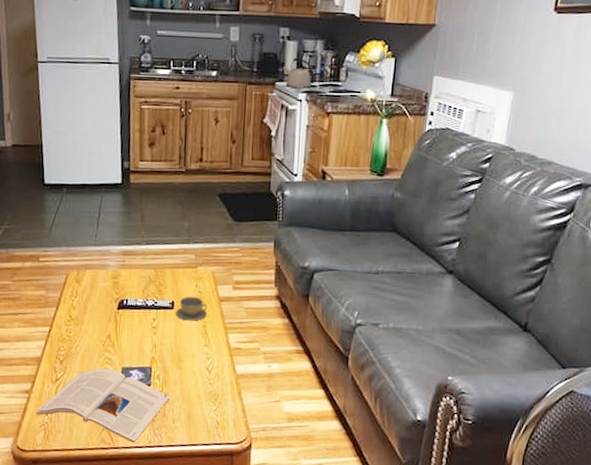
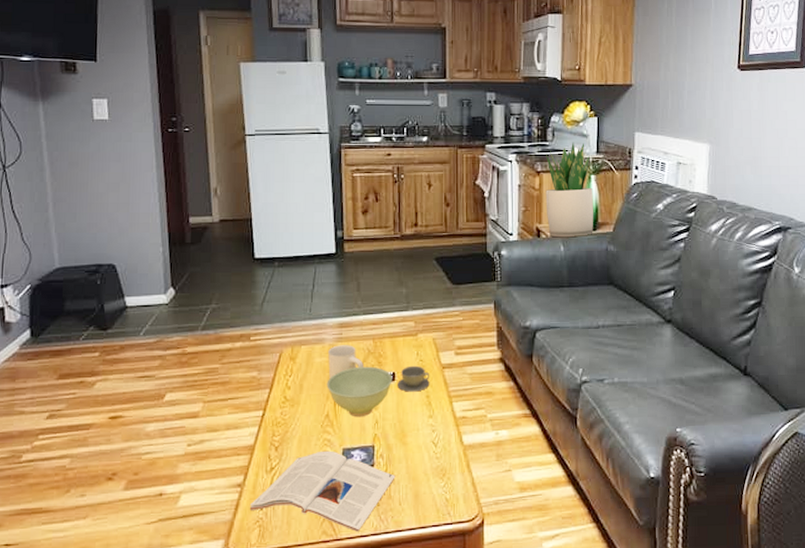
bowl: none [109,293,172,340] -> present [327,366,393,417]
mug: none [111,271,145,303] -> present [328,345,364,380]
kettle: present [282,57,315,89] -> none [491,120,524,150]
planter: none [333,83,386,182] -> present [545,142,594,238]

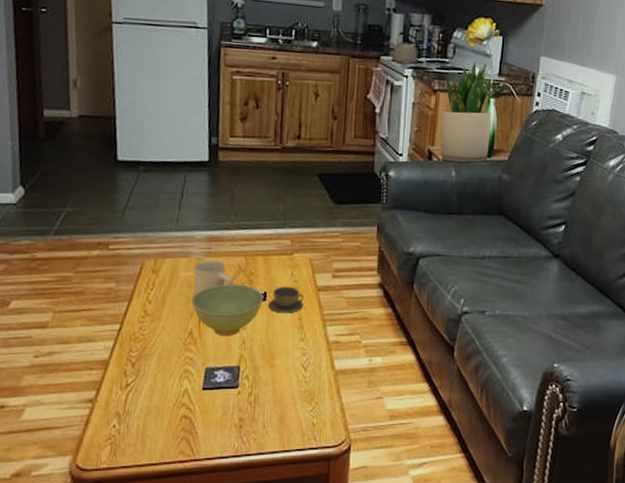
magazine: present [249,450,396,532] -> none [101,369,261,453]
kettle: none [491,120,524,150] -> present [388,31,422,64]

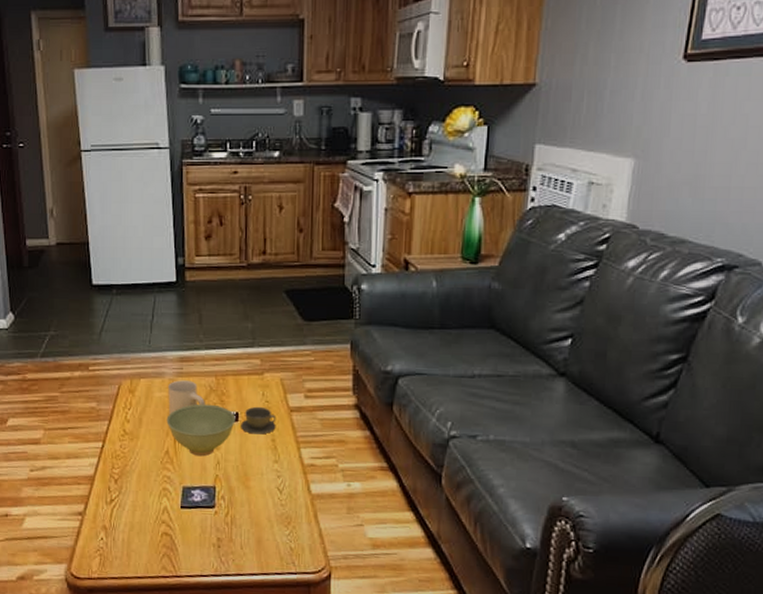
kettle: present [388,31,422,64] -> none [355,131,393,167]
planter: present [440,61,493,164] -> none [417,157,478,272]

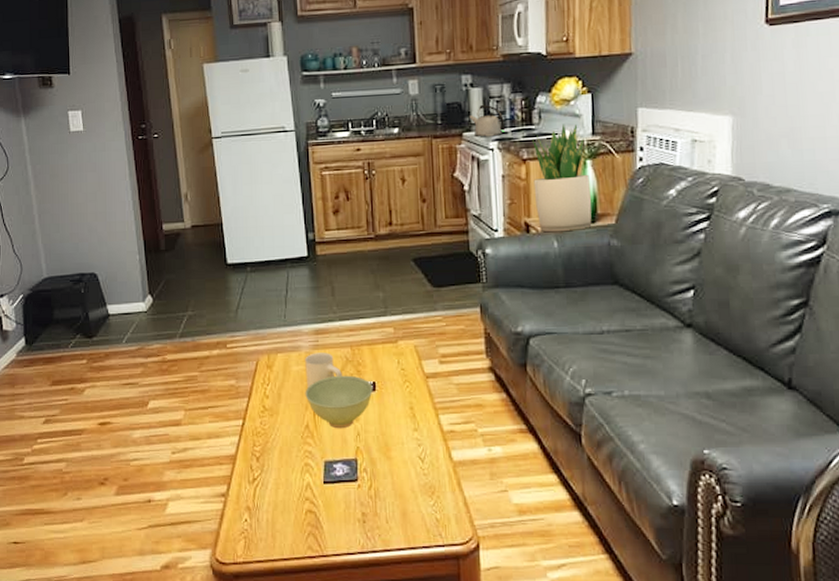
teacup: present [241,406,276,435] -> none [378,374,413,403]
kettle: none [355,131,393,167] -> present [469,104,506,137]
planter: none [417,157,478,272] -> present [533,124,592,233]

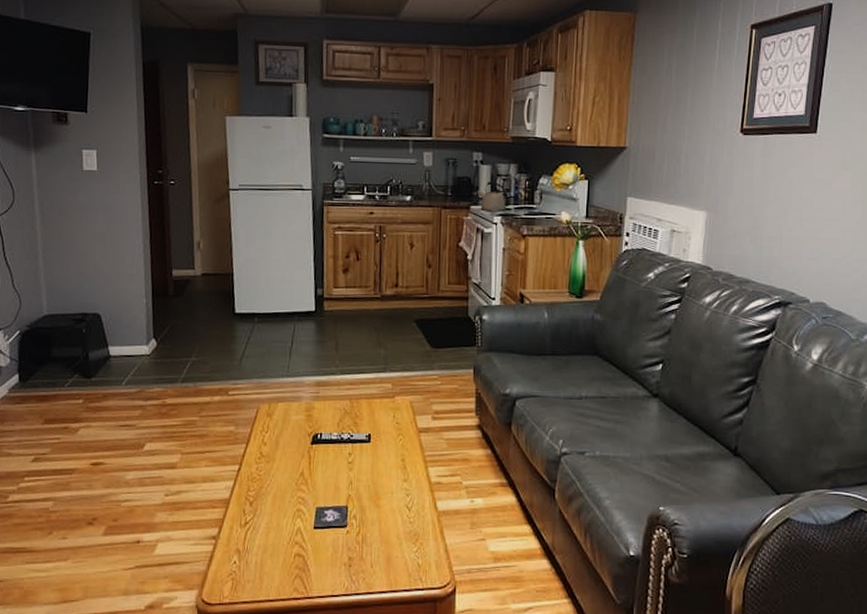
mug: present [305,352,342,389] -> none [304,404,340,438]
bowl: present [305,375,373,429] -> none [302,426,368,477]
planter: present [533,124,592,233] -> none [530,205,581,305]

